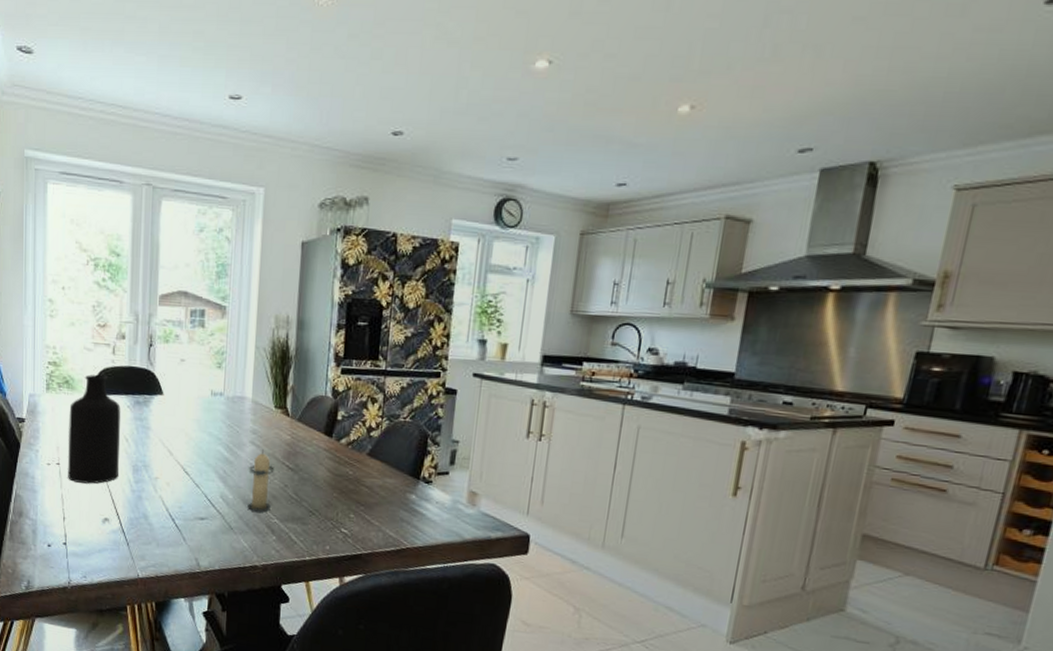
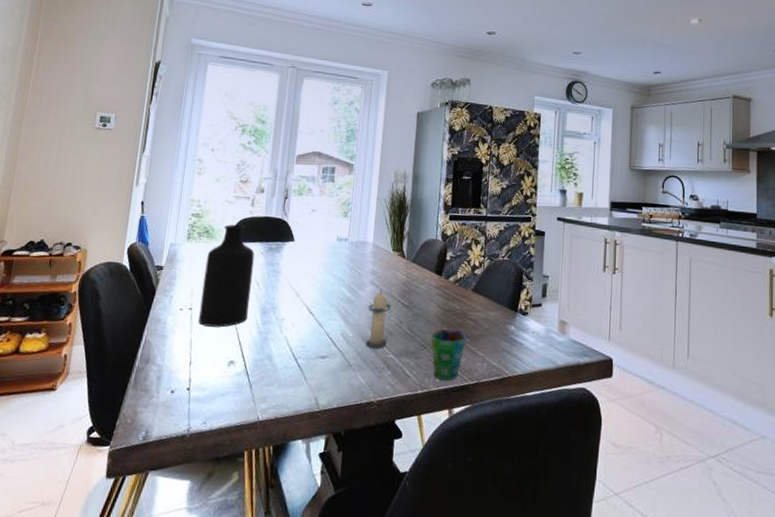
cup: none [319,495,361,549] -> present [430,329,467,381]

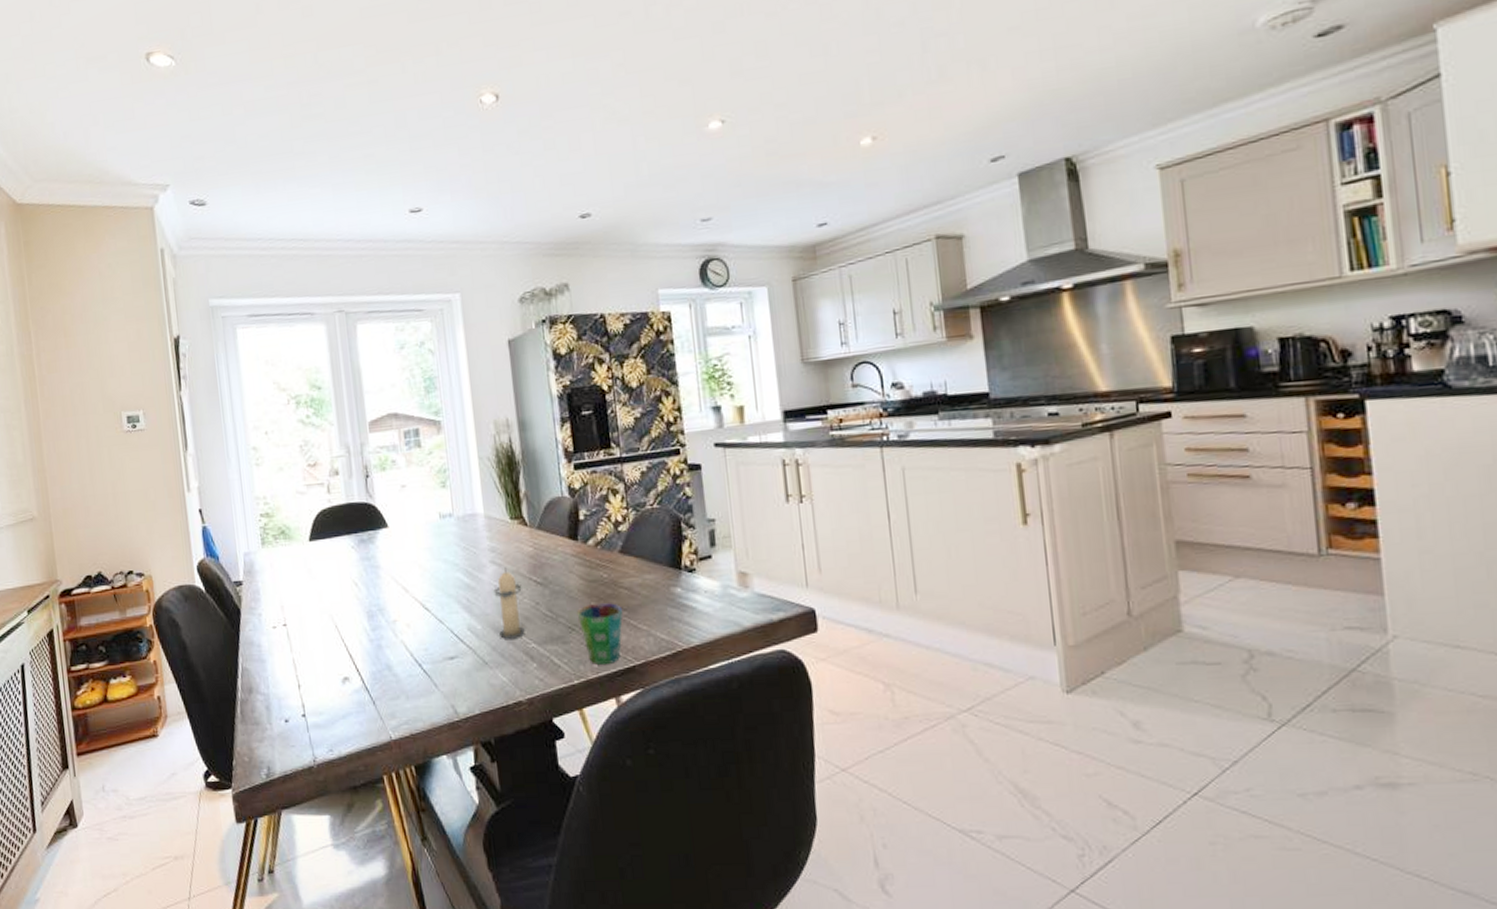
bottle: present [198,224,255,327] -> none [289,518,353,642]

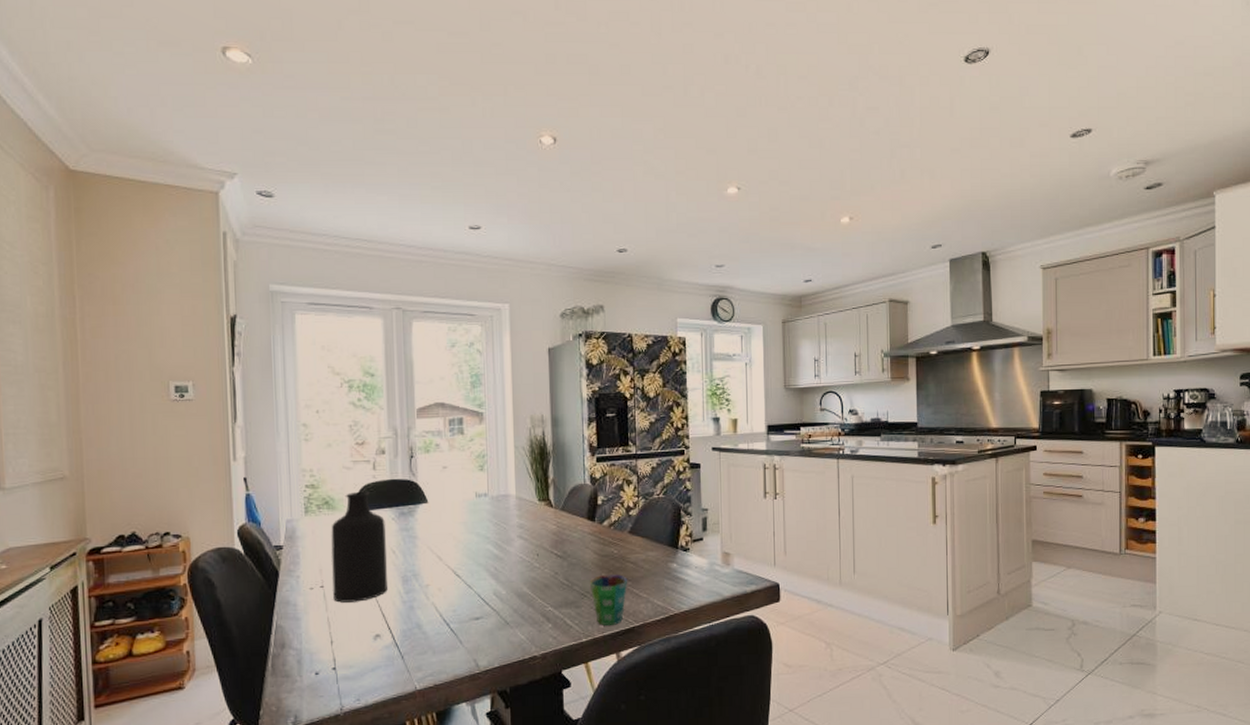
bottle: none [289,518,353,642] -> present [331,492,387,603]
candle: present [493,567,526,639] -> none [519,542,545,603]

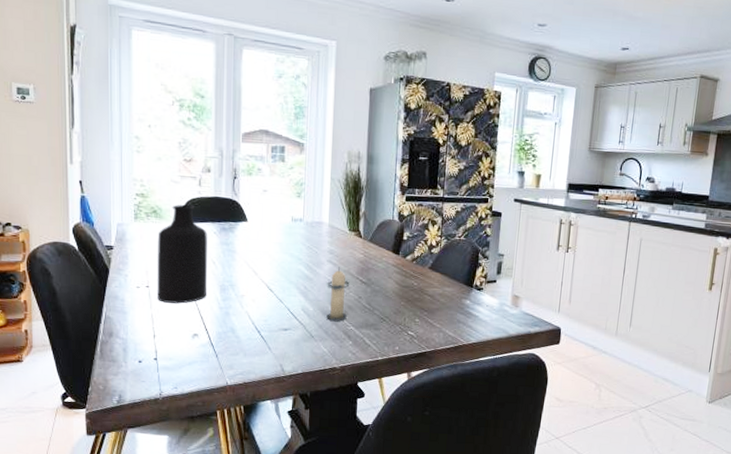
candle: none [519,542,545,603] -> present [326,267,350,321]
cup: present [589,574,628,626] -> none [389,303,425,349]

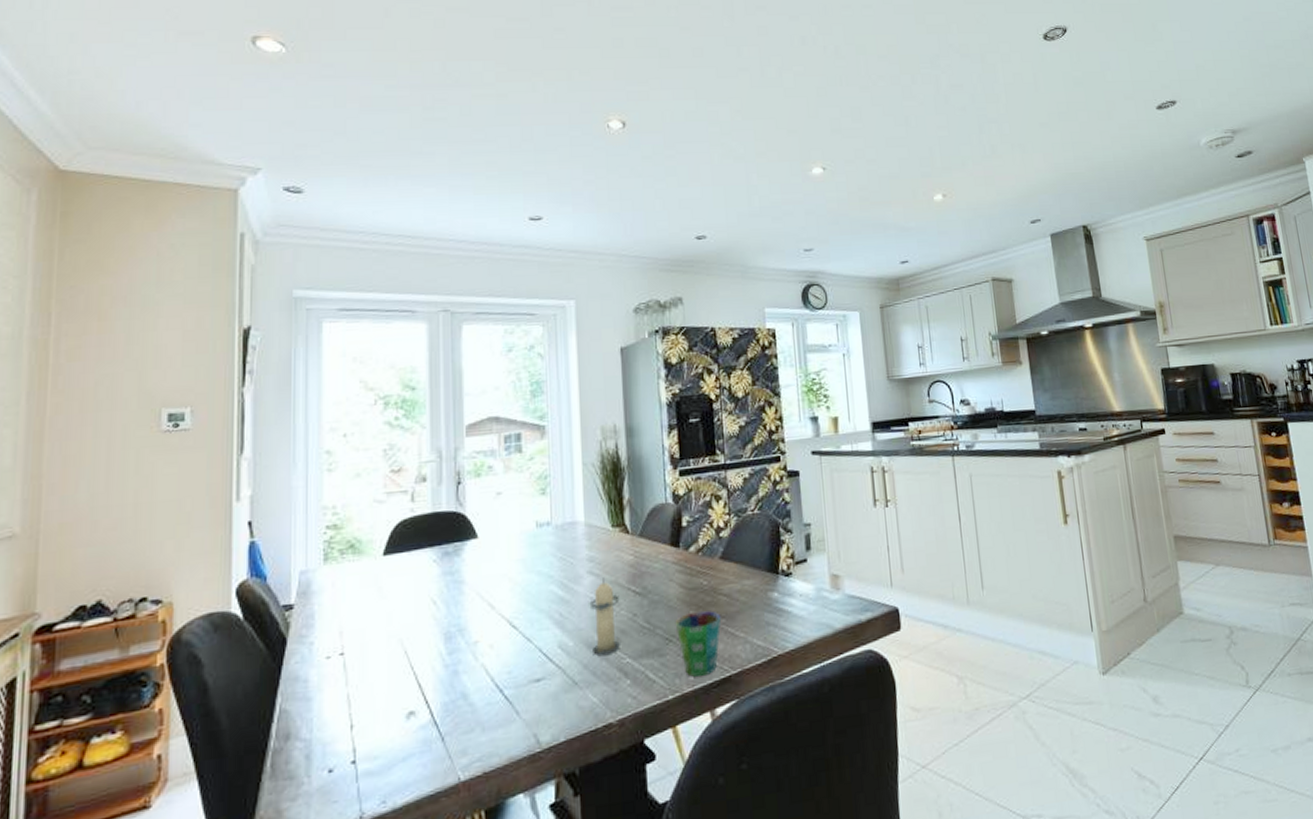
bottle: present [157,205,207,304] -> none [356,529,425,674]
cup: none [389,303,425,349] -> present [675,611,722,677]

